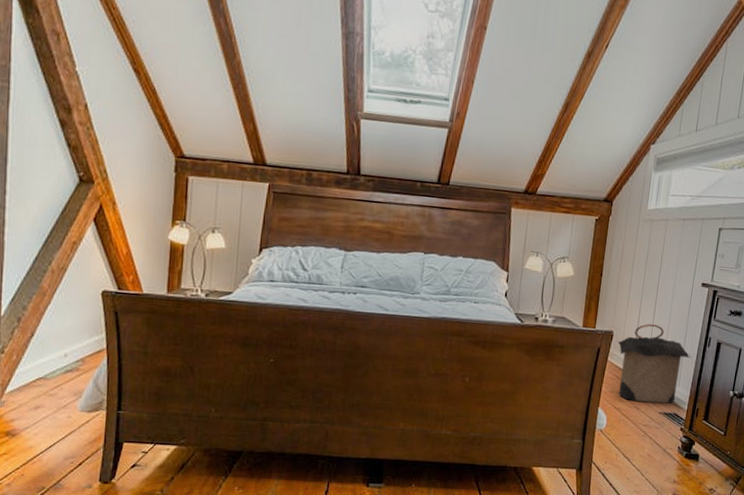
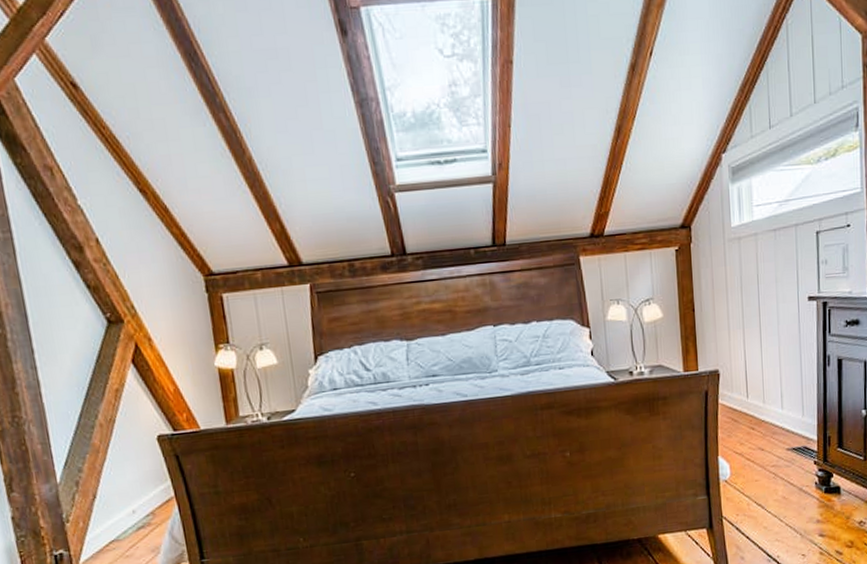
laundry hamper: present [617,324,691,404] -> none [726,353,811,442]

